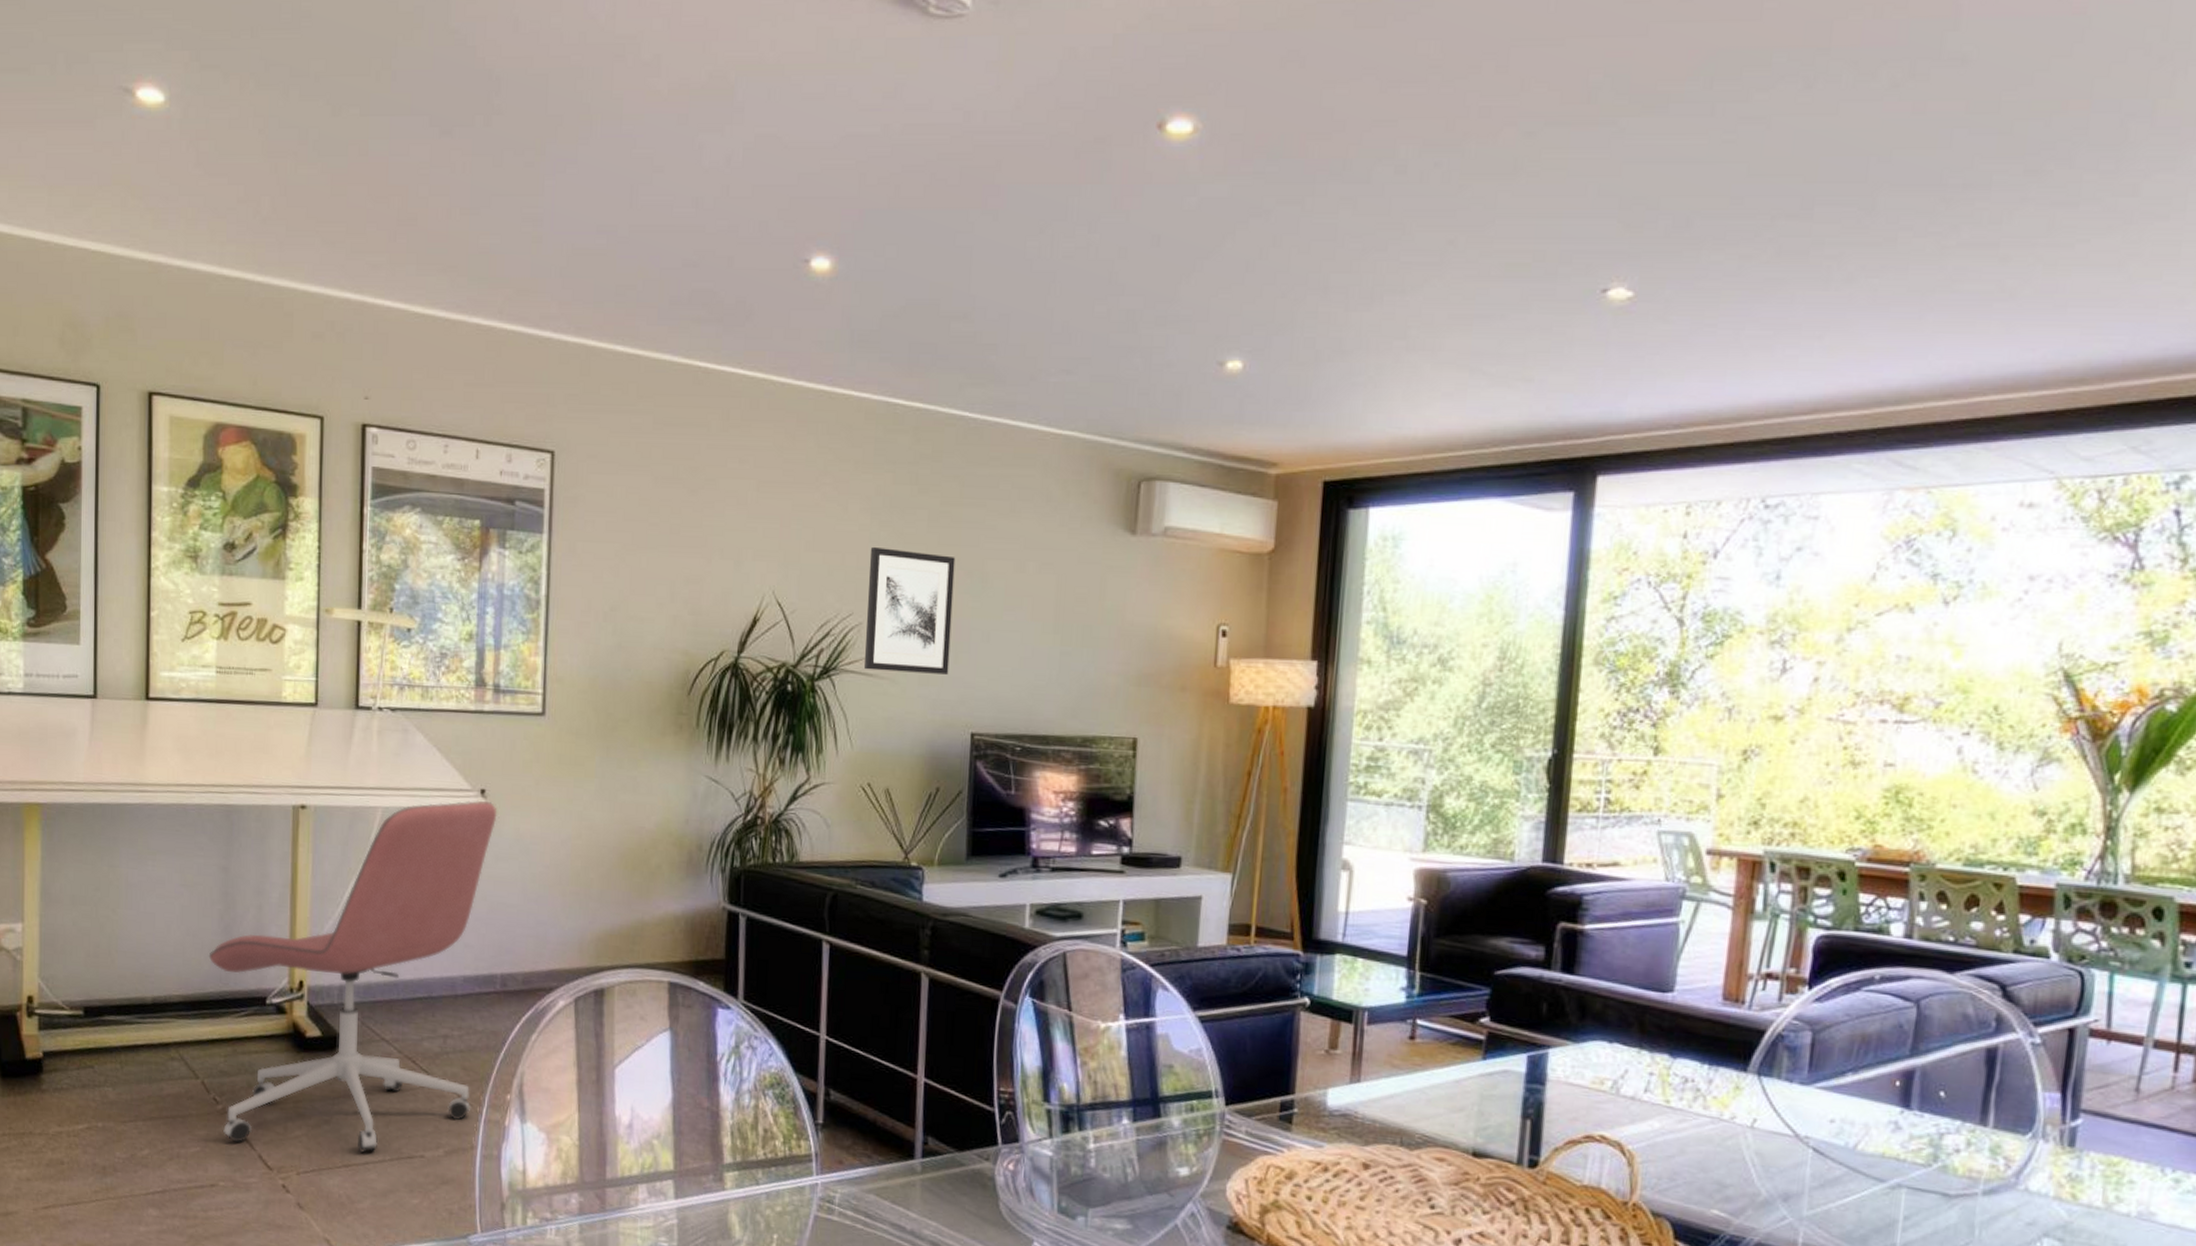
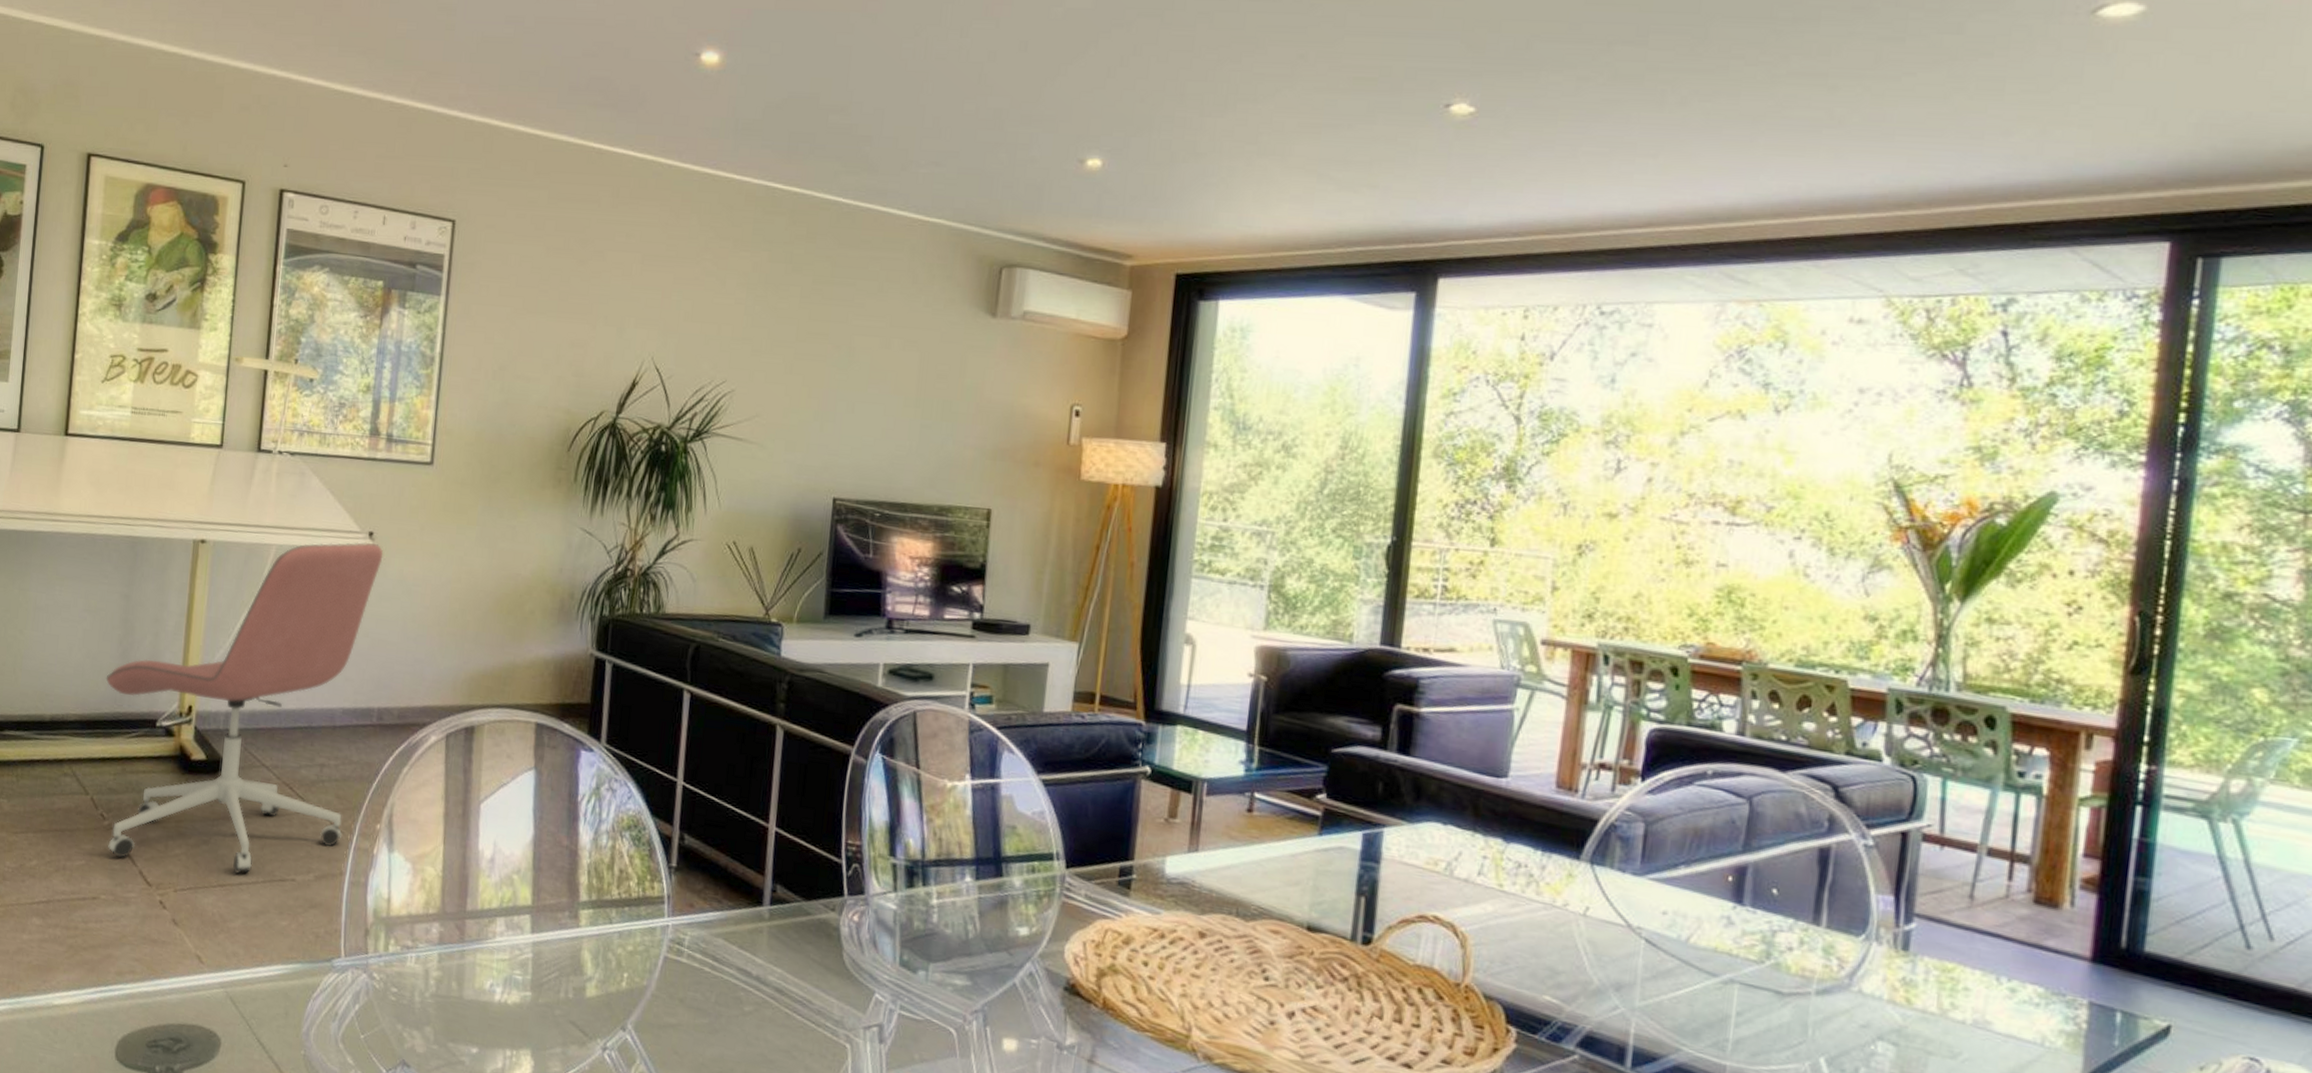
wall art: present [864,546,956,675] -> none [735,319,825,442]

